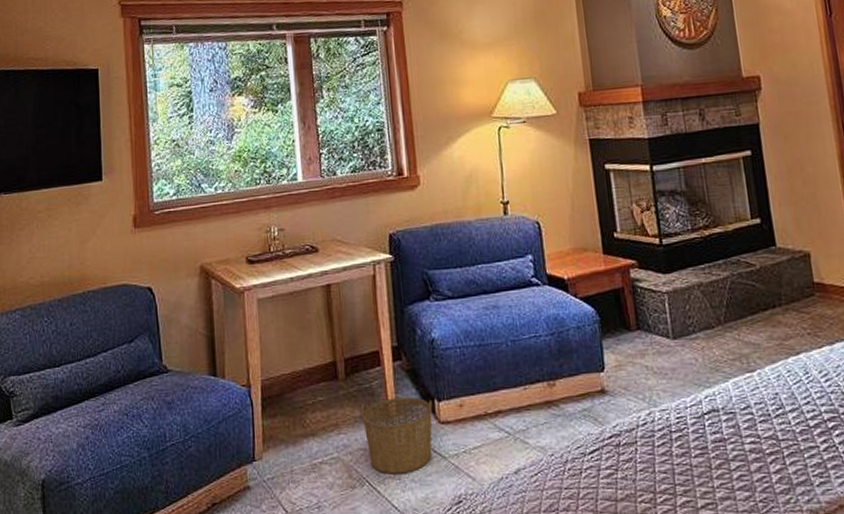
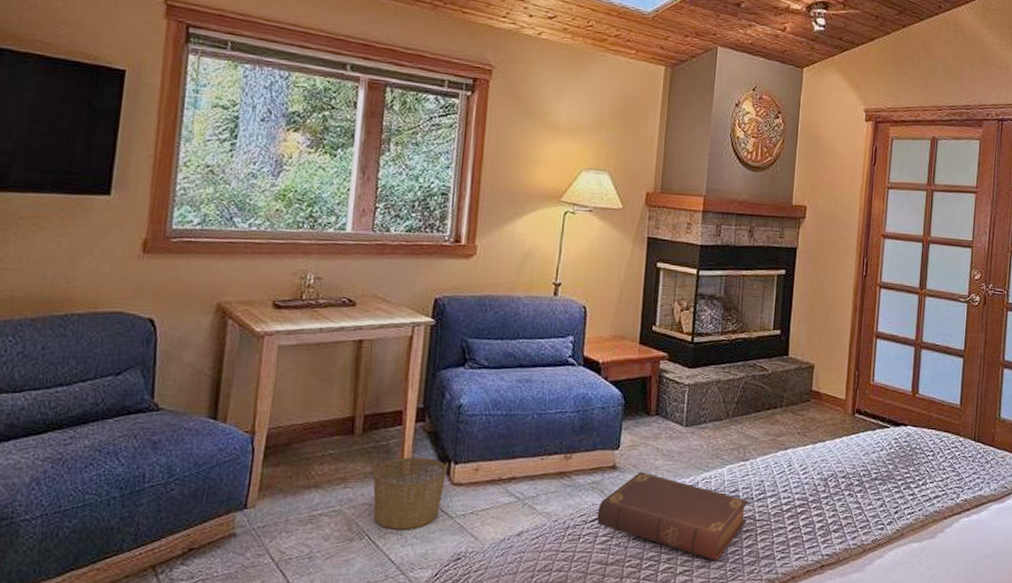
book: none [594,394,768,490] -> present [597,471,748,560]

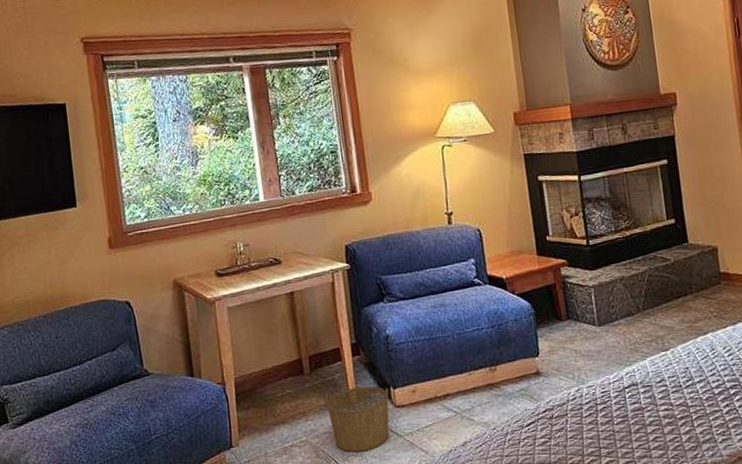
book: present [597,471,748,560] -> none [531,374,679,449]

